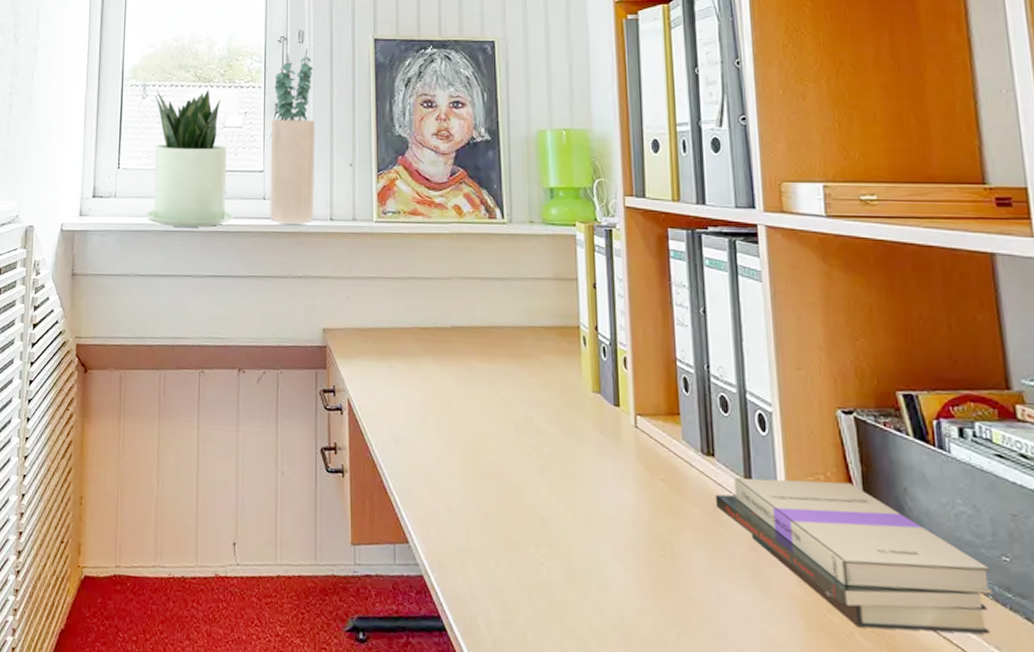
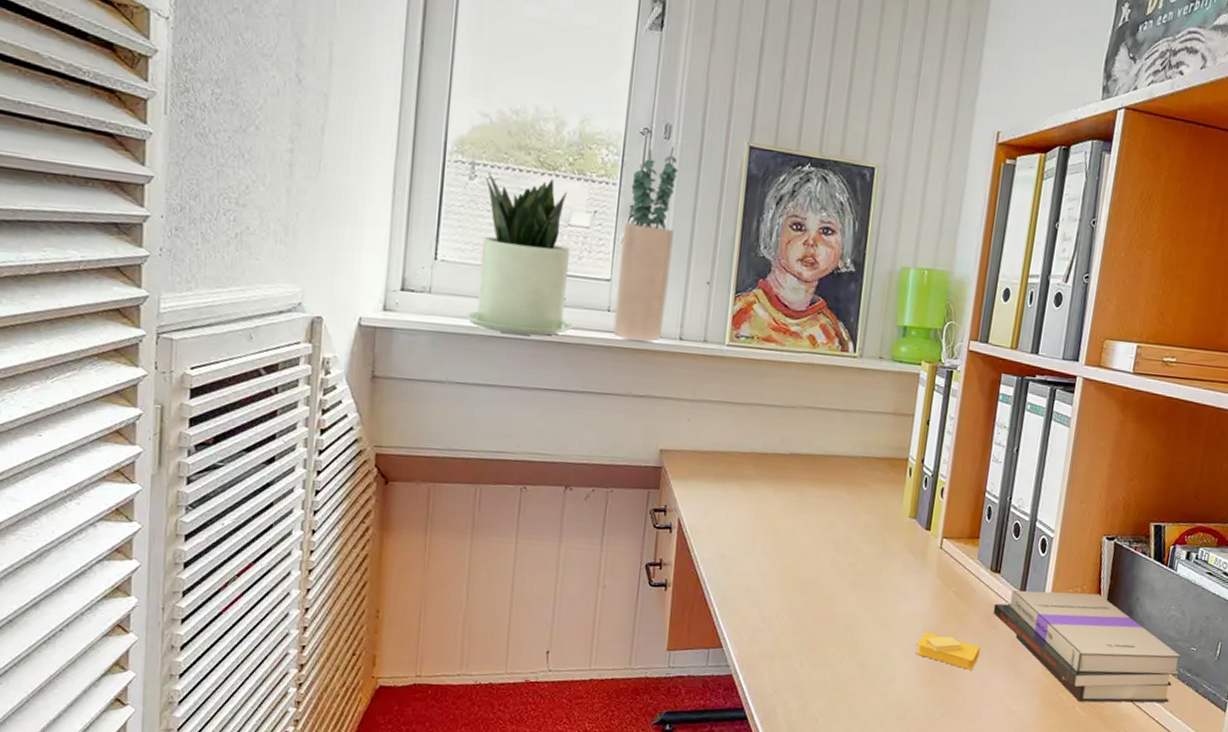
sticky notes: none [629,528,710,579] -> present [916,632,981,670]

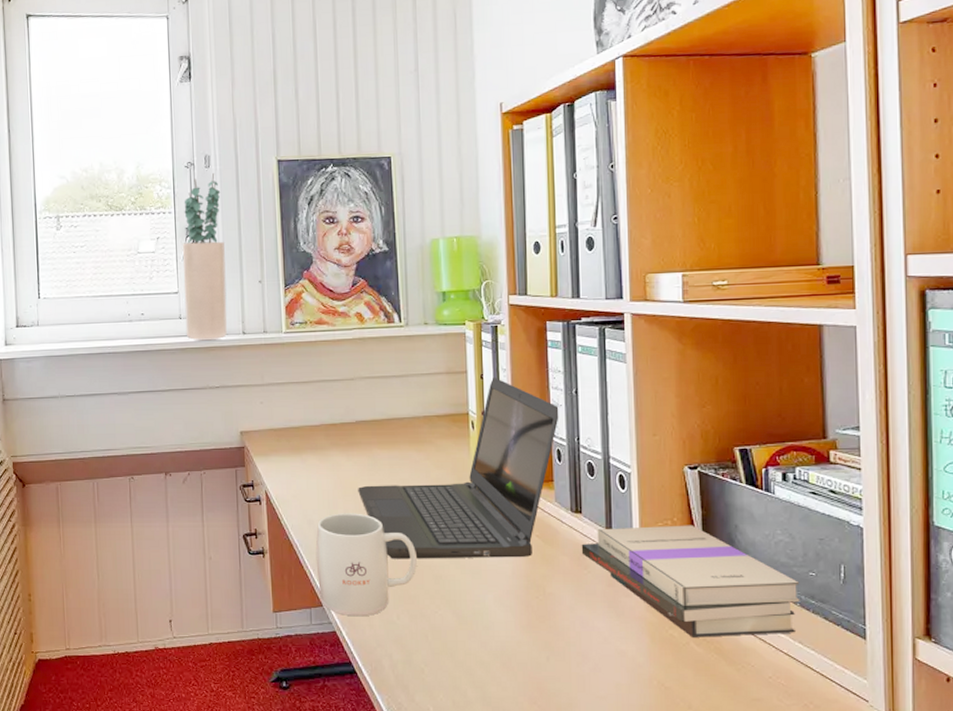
planter: present [466,172,573,336] -> none [68,219,153,350]
mug: none [721,550,831,662] -> present [315,513,418,617]
laptop computer: none [780,424,998,612] -> present [358,376,559,559]
sticky notes: present [916,632,981,670] -> none [509,577,576,612]

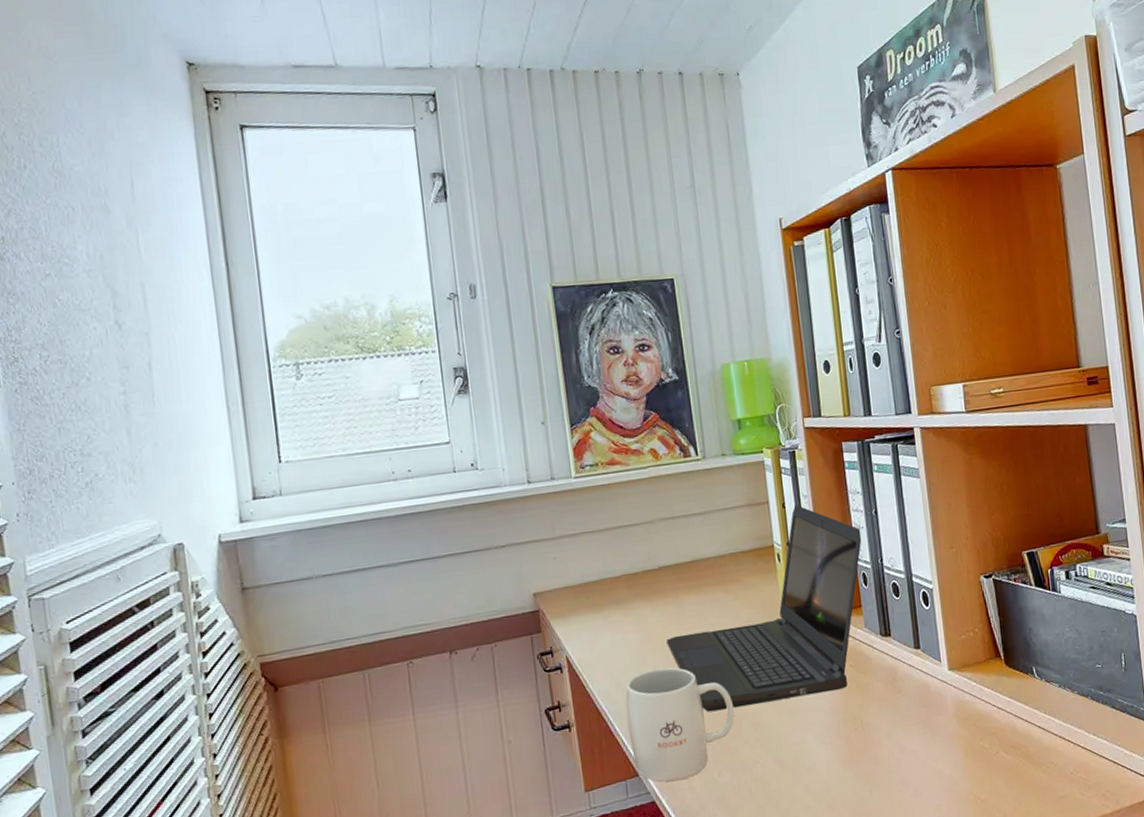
vase: present [182,173,228,341] -> none [449,304,510,495]
books: present [581,525,800,638] -> none [893,633,1091,746]

